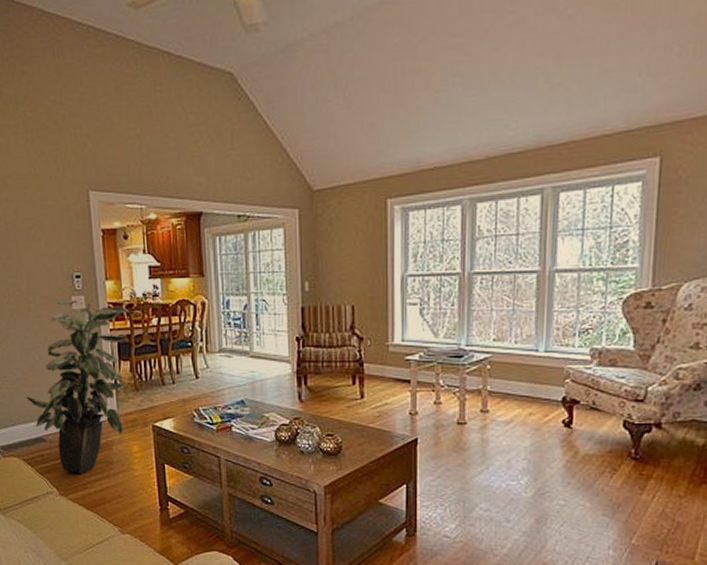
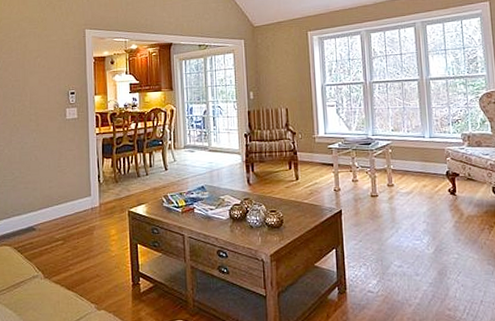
indoor plant: present [26,298,131,474] -> none [22,110,114,258]

